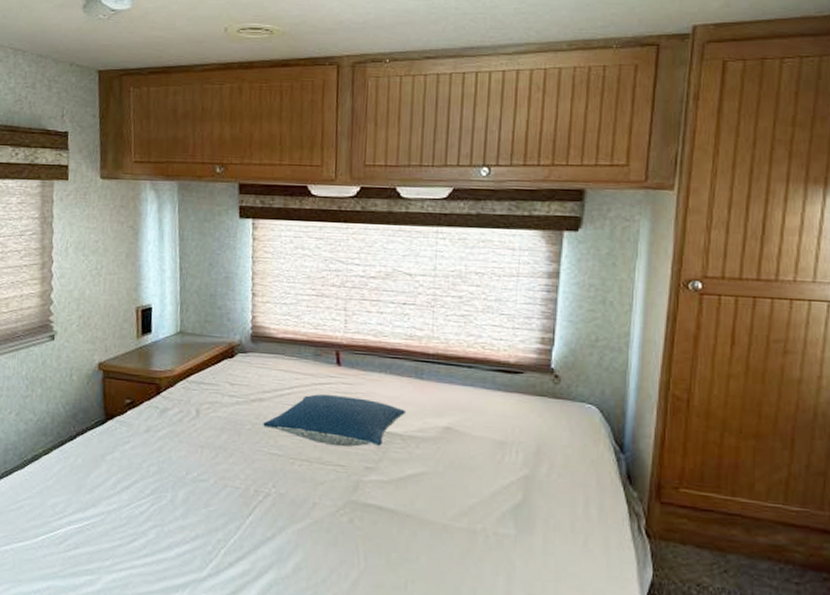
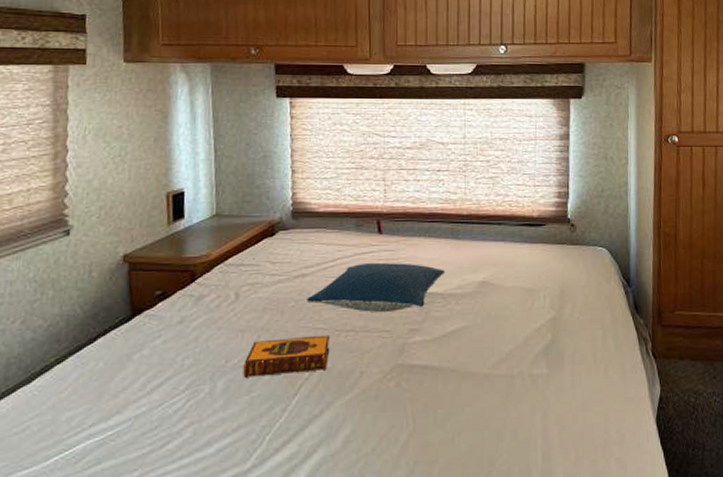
hardback book: none [201,458,284,496] -> present [243,335,329,379]

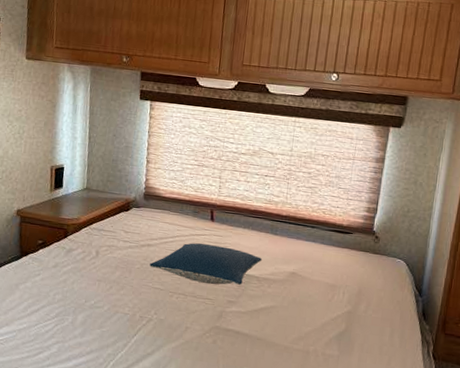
hardback book: present [243,335,329,379] -> none [97,290,165,321]

